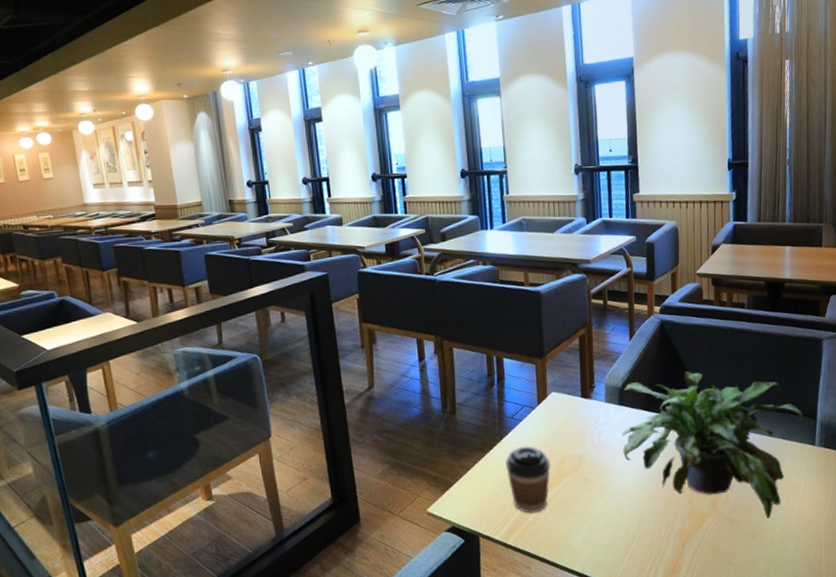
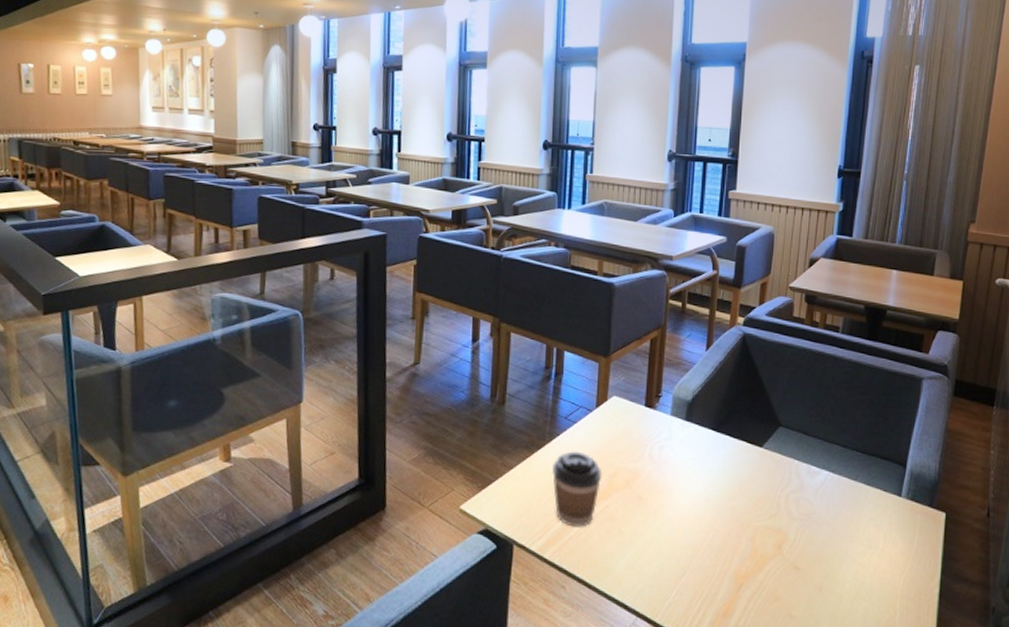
potted plant: present [622,371,804,519] -> none [684,393,892,572]

